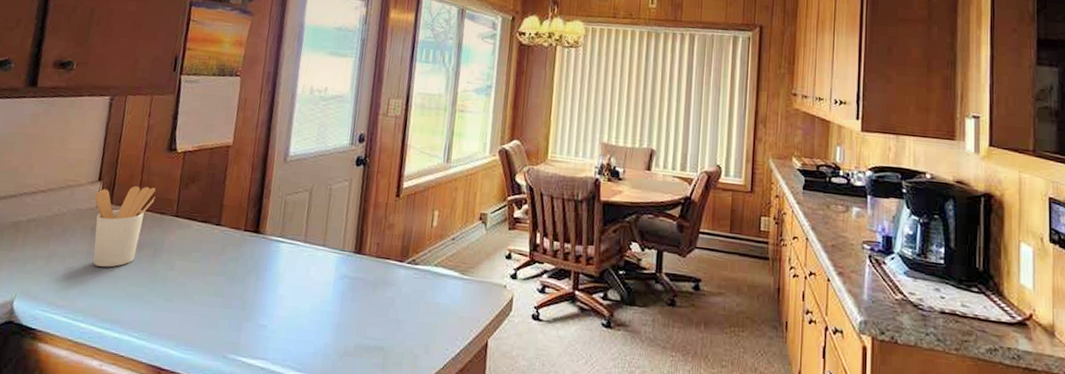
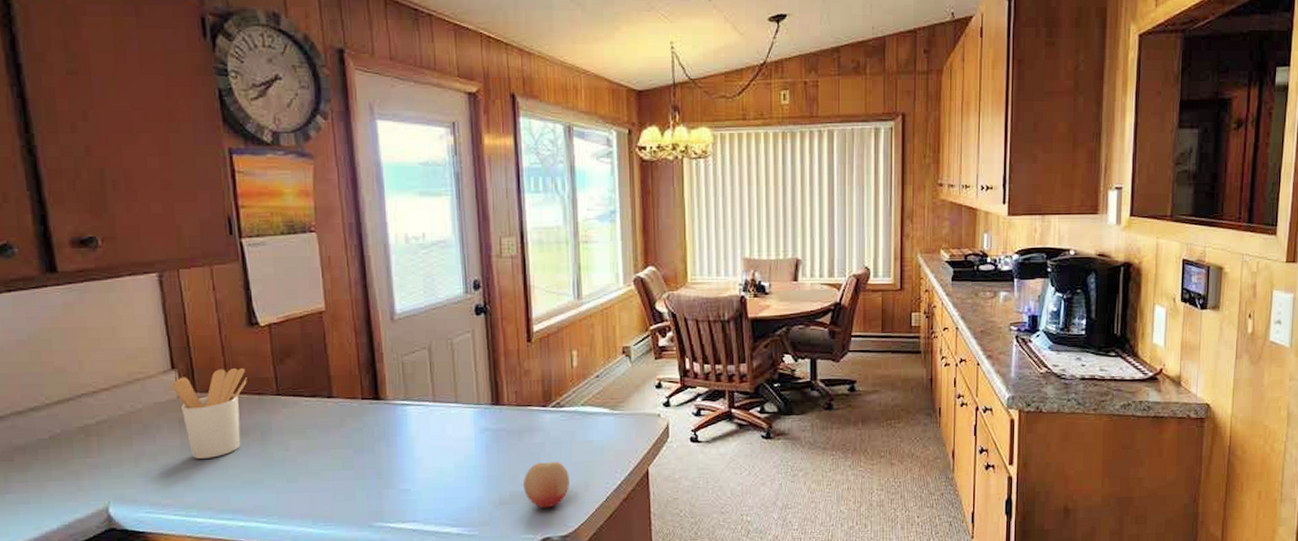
fruit: none [368,317,413,367] -> present [522,461,569,509]

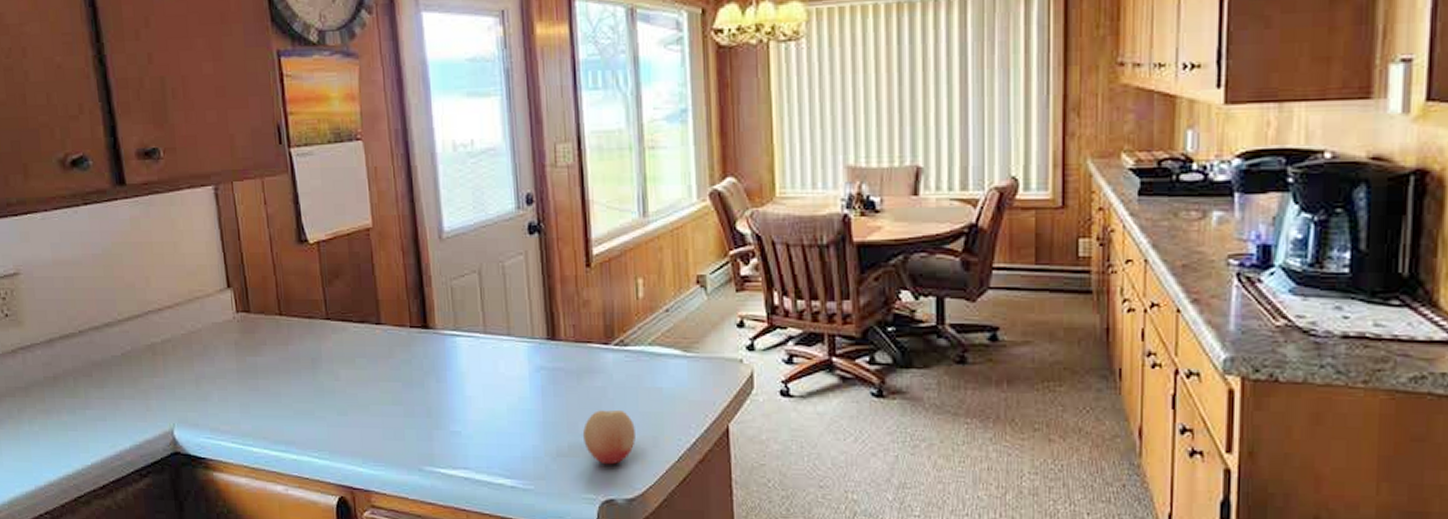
utensil holder: present [173,368,247,459] -> none [229,289,298,384]

